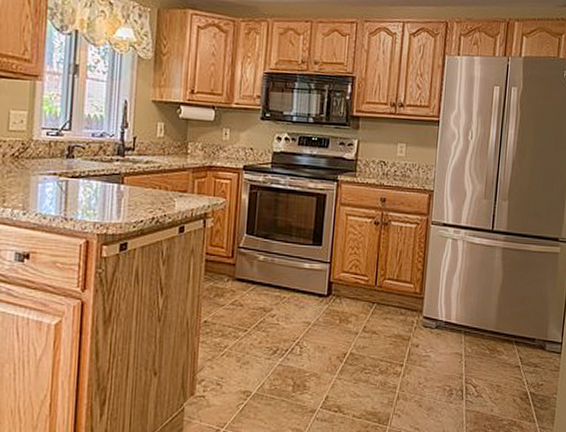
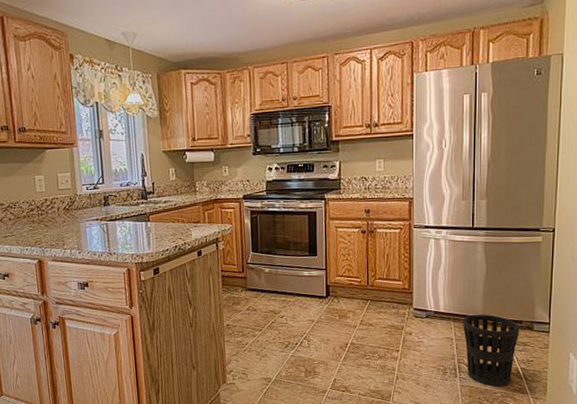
wastebasket: none [474,328,532,413] -> present [463,314,520,387]

